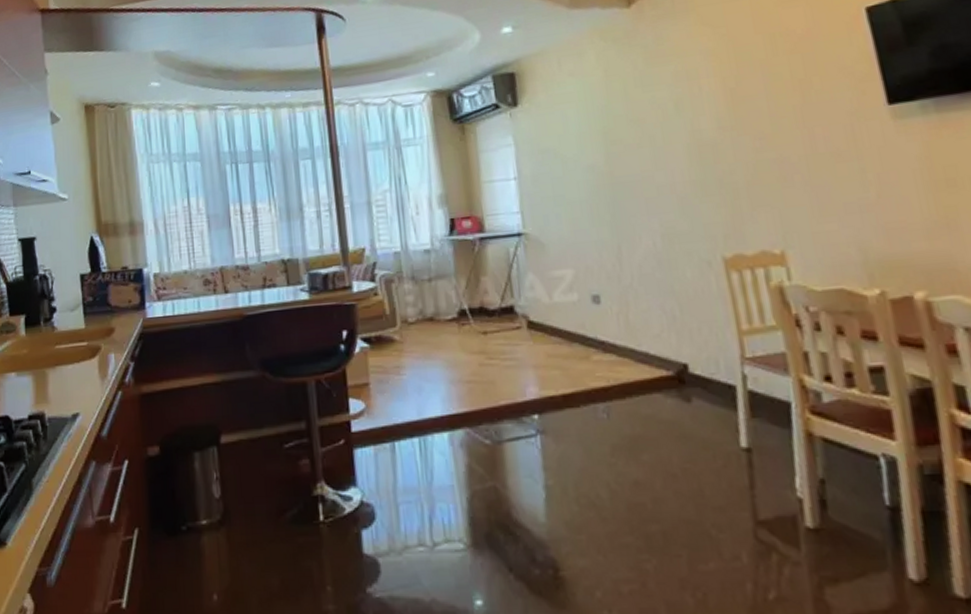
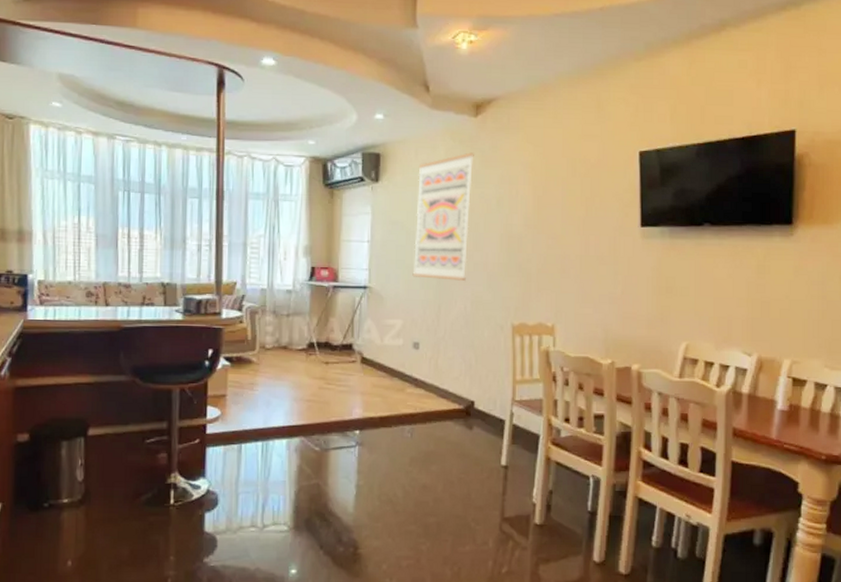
wall art: none [564,50,649,215] -> present [412,152,474,281]

